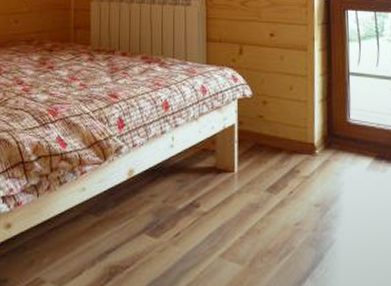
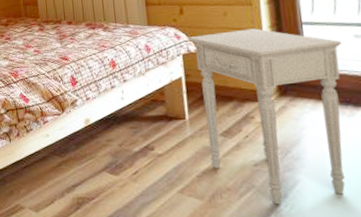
nightstand: none [244,75,382,268] -> present [187,28,345,205]

